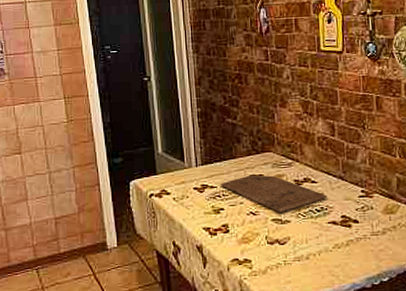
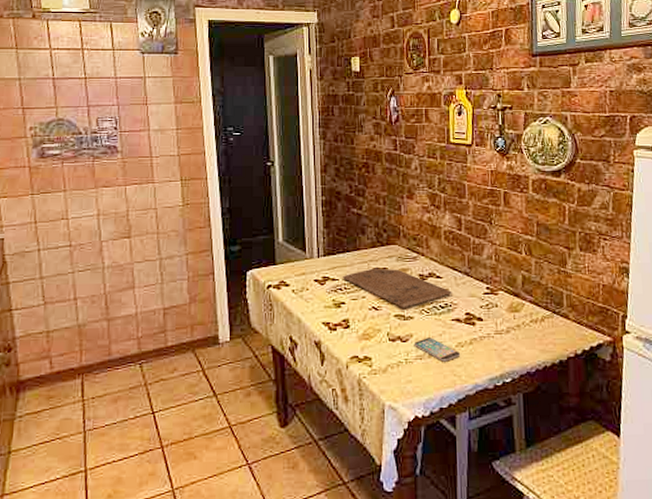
smartphone: none [291,240,338,263] -> present [414,337,461,362]

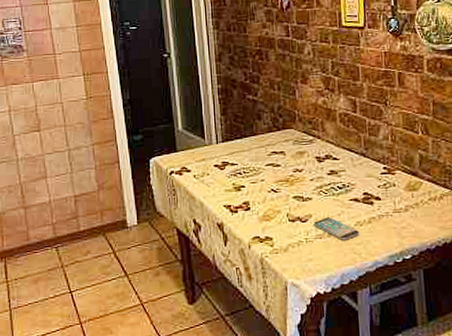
cutting board: present [342,268,452,309] -> none [240,151,349,190]

